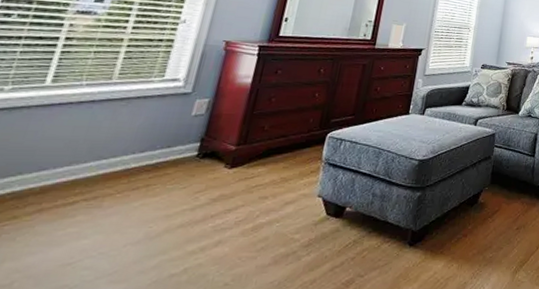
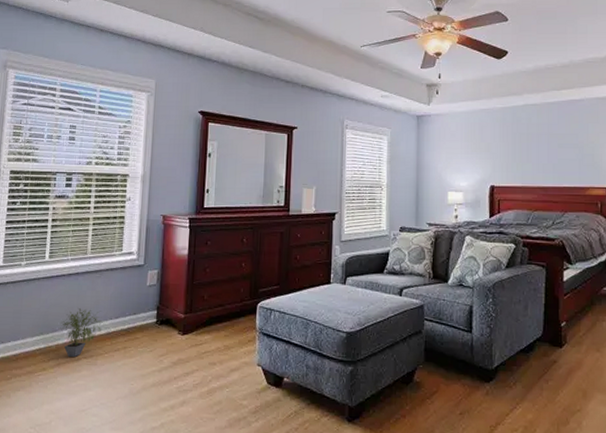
potted plant: none [51,142,121,201] -> present [60,308,103,358]

